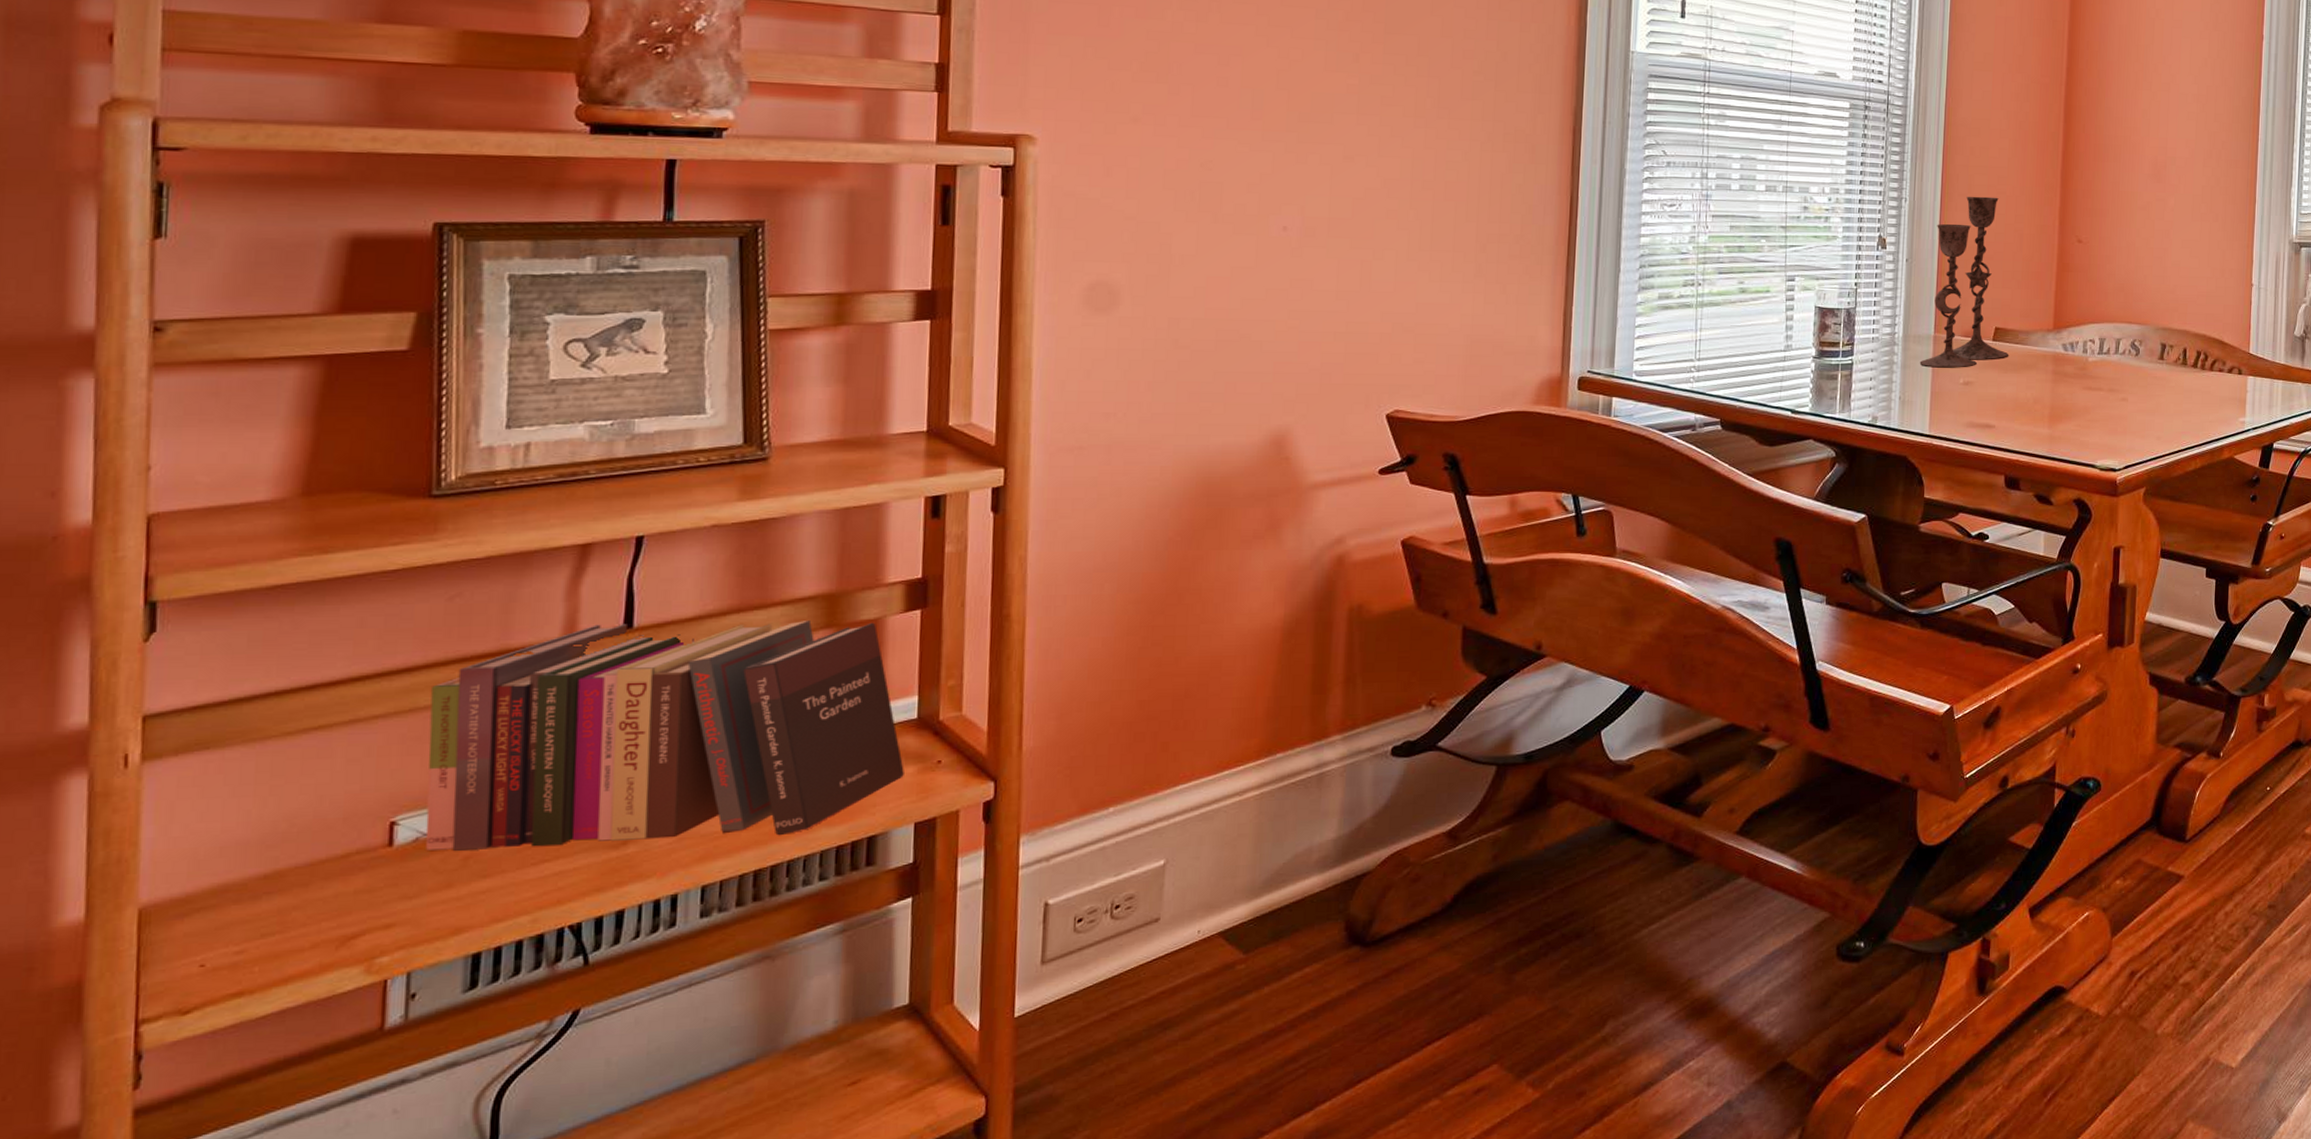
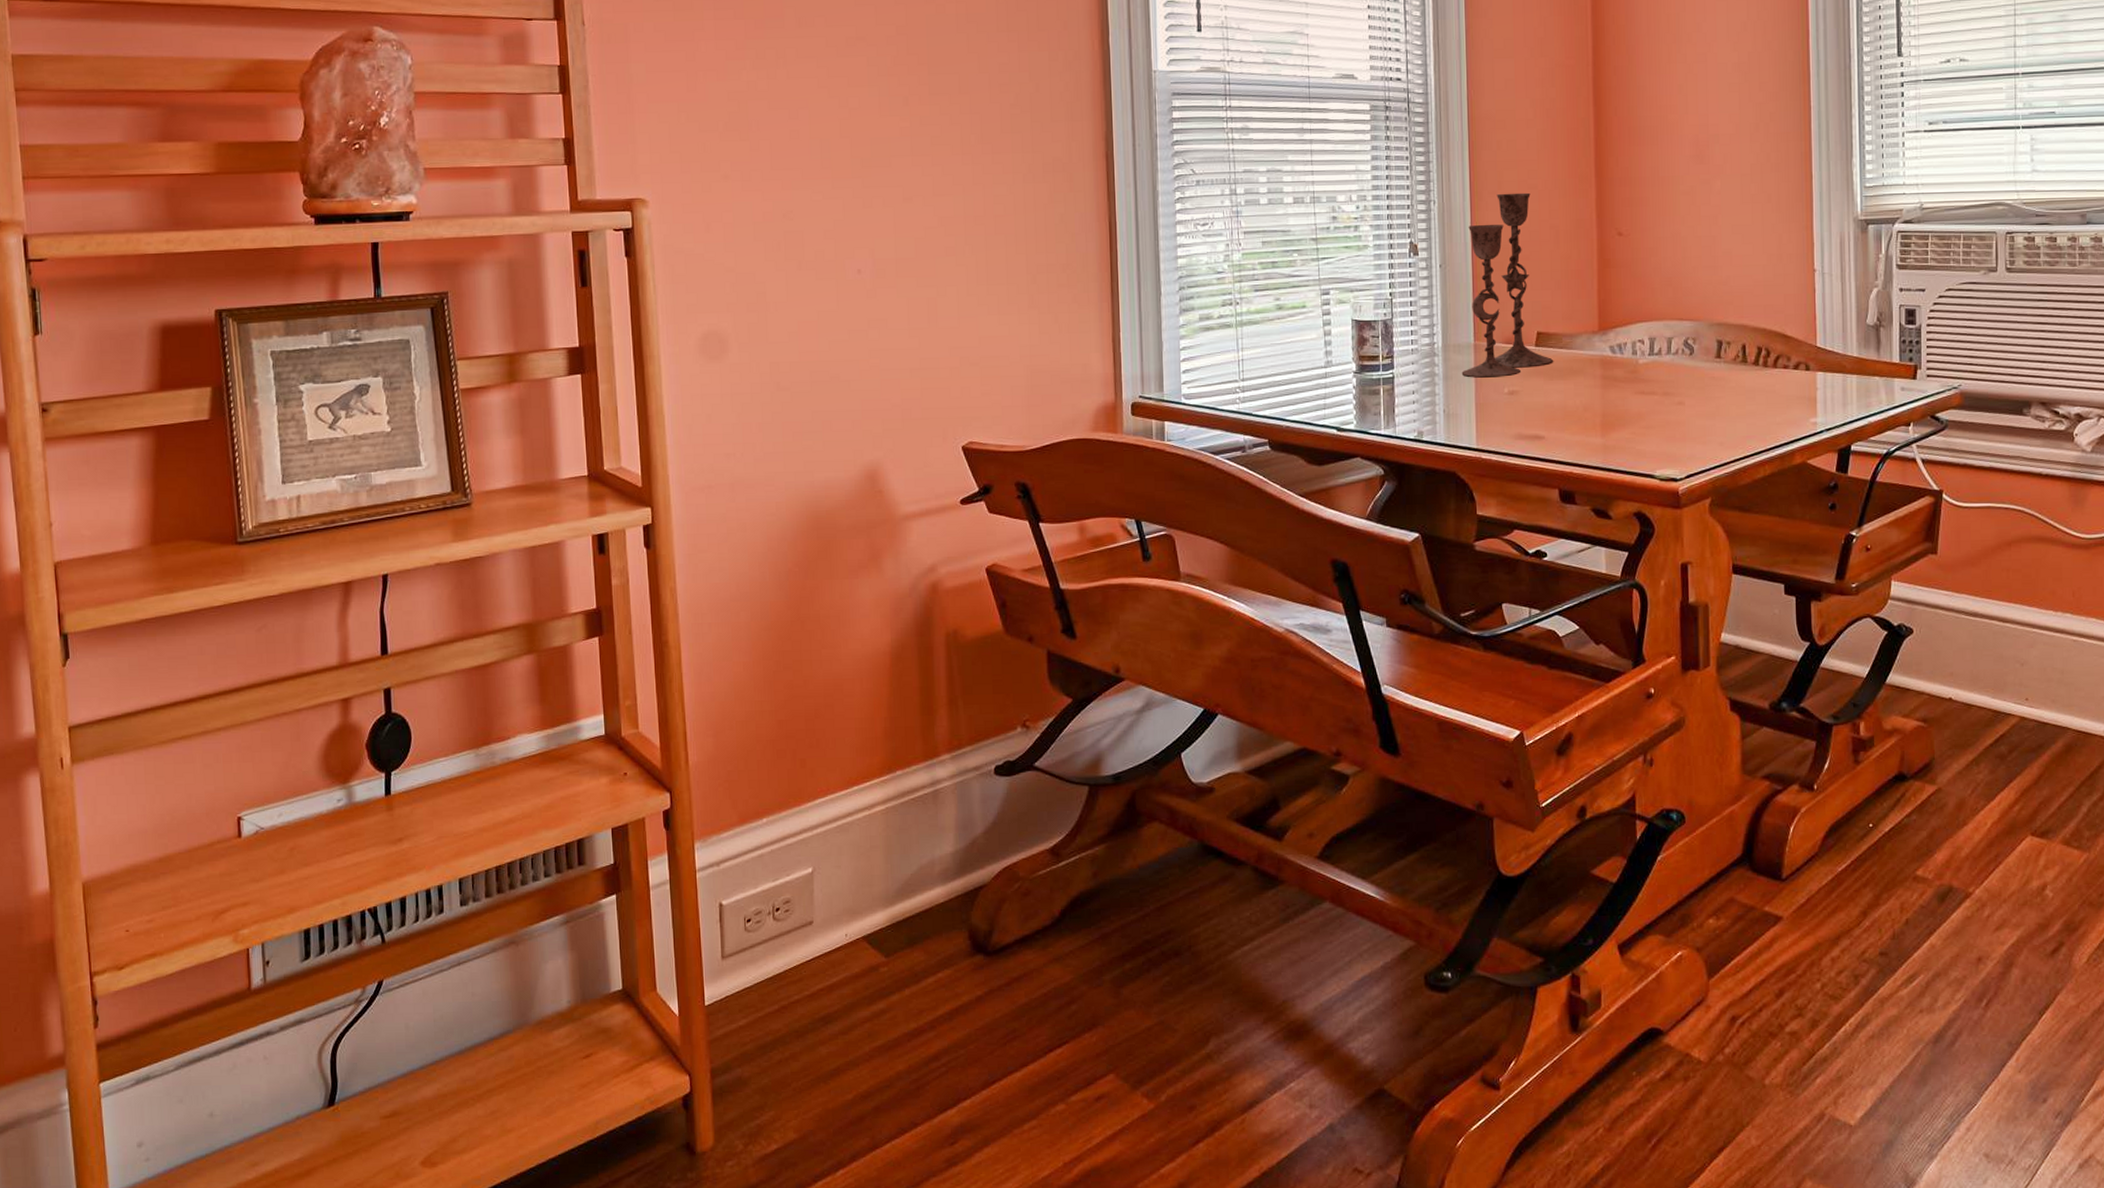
books: present [425,621,904,851] -> none [254,647,600,843]

